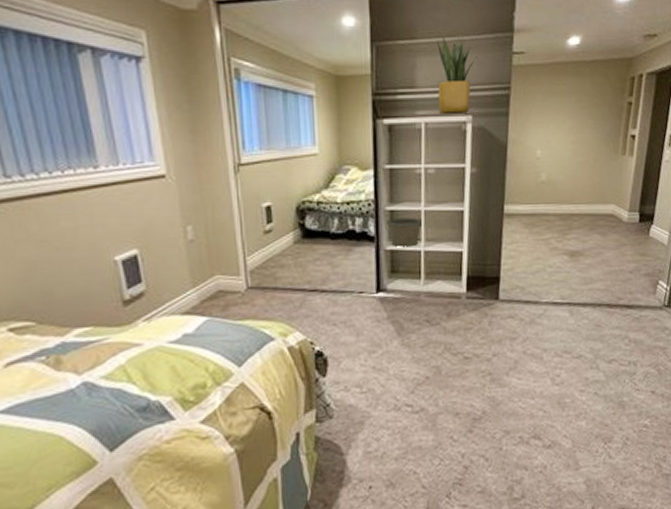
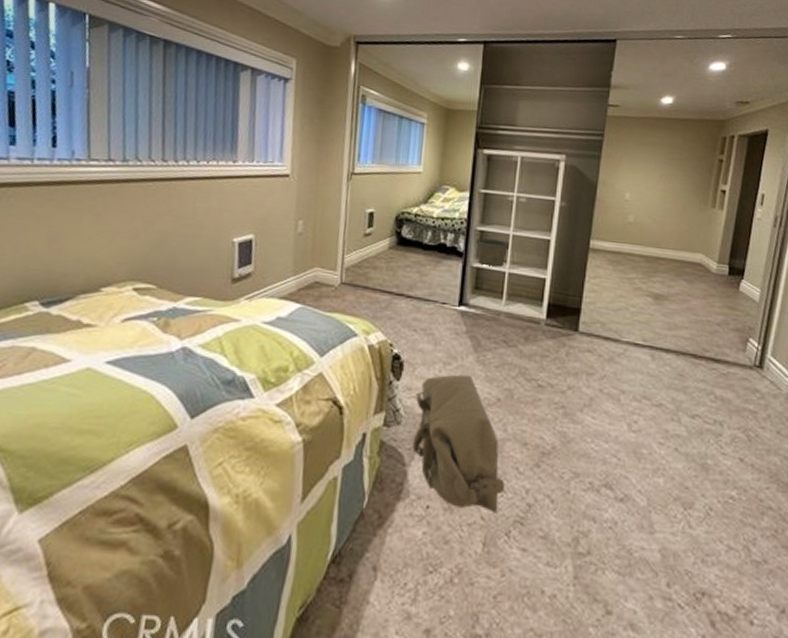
duffel bag: none [345,359,442,483] -> present [412,374,505,514]
planter: present [437,36,476,115] -> none [535,85,573,153]

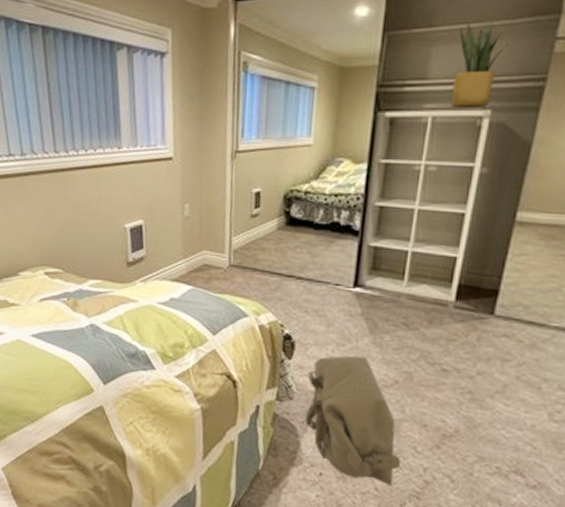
basket: present [477,238,509,268] -> none [375,214,413,246]
planter: none [535,85,573,153] -> present [451,21,506,109]

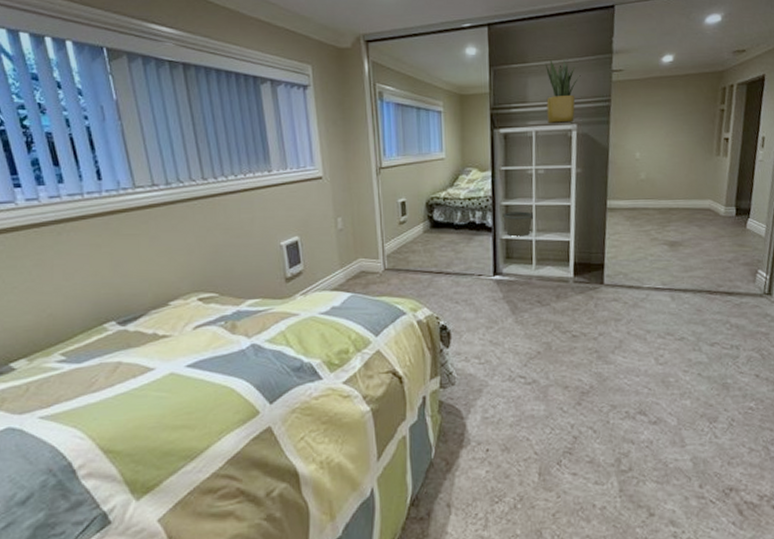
duffel bag: present [305,355,402,487] -> none [465,335,553,448]
basket: none [375,214,413,246] -> present [504,211,533,237]

